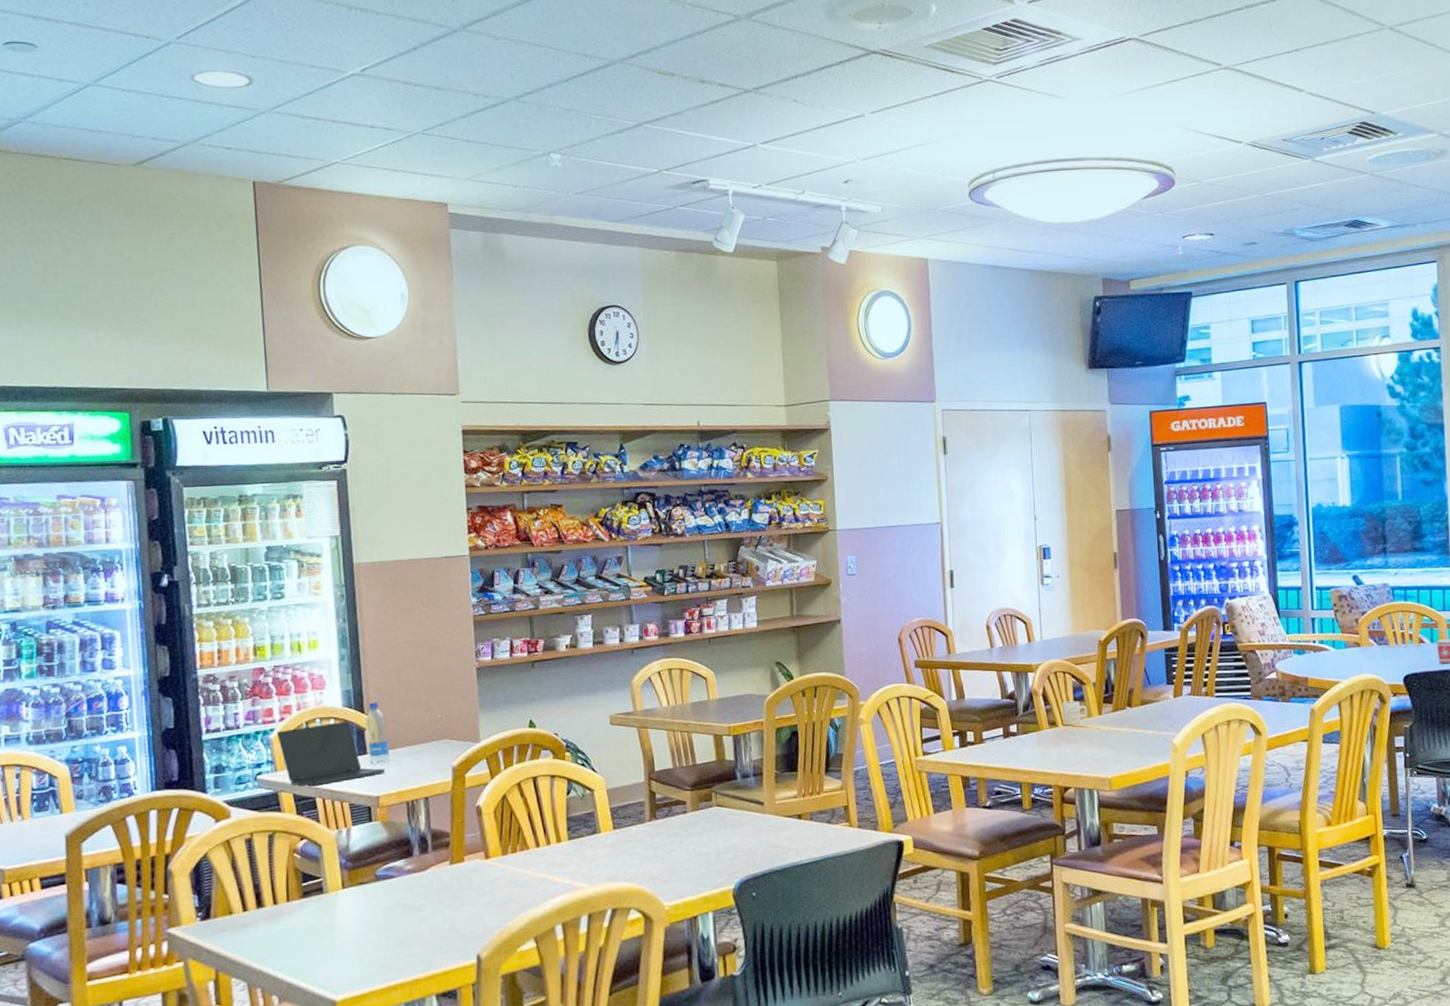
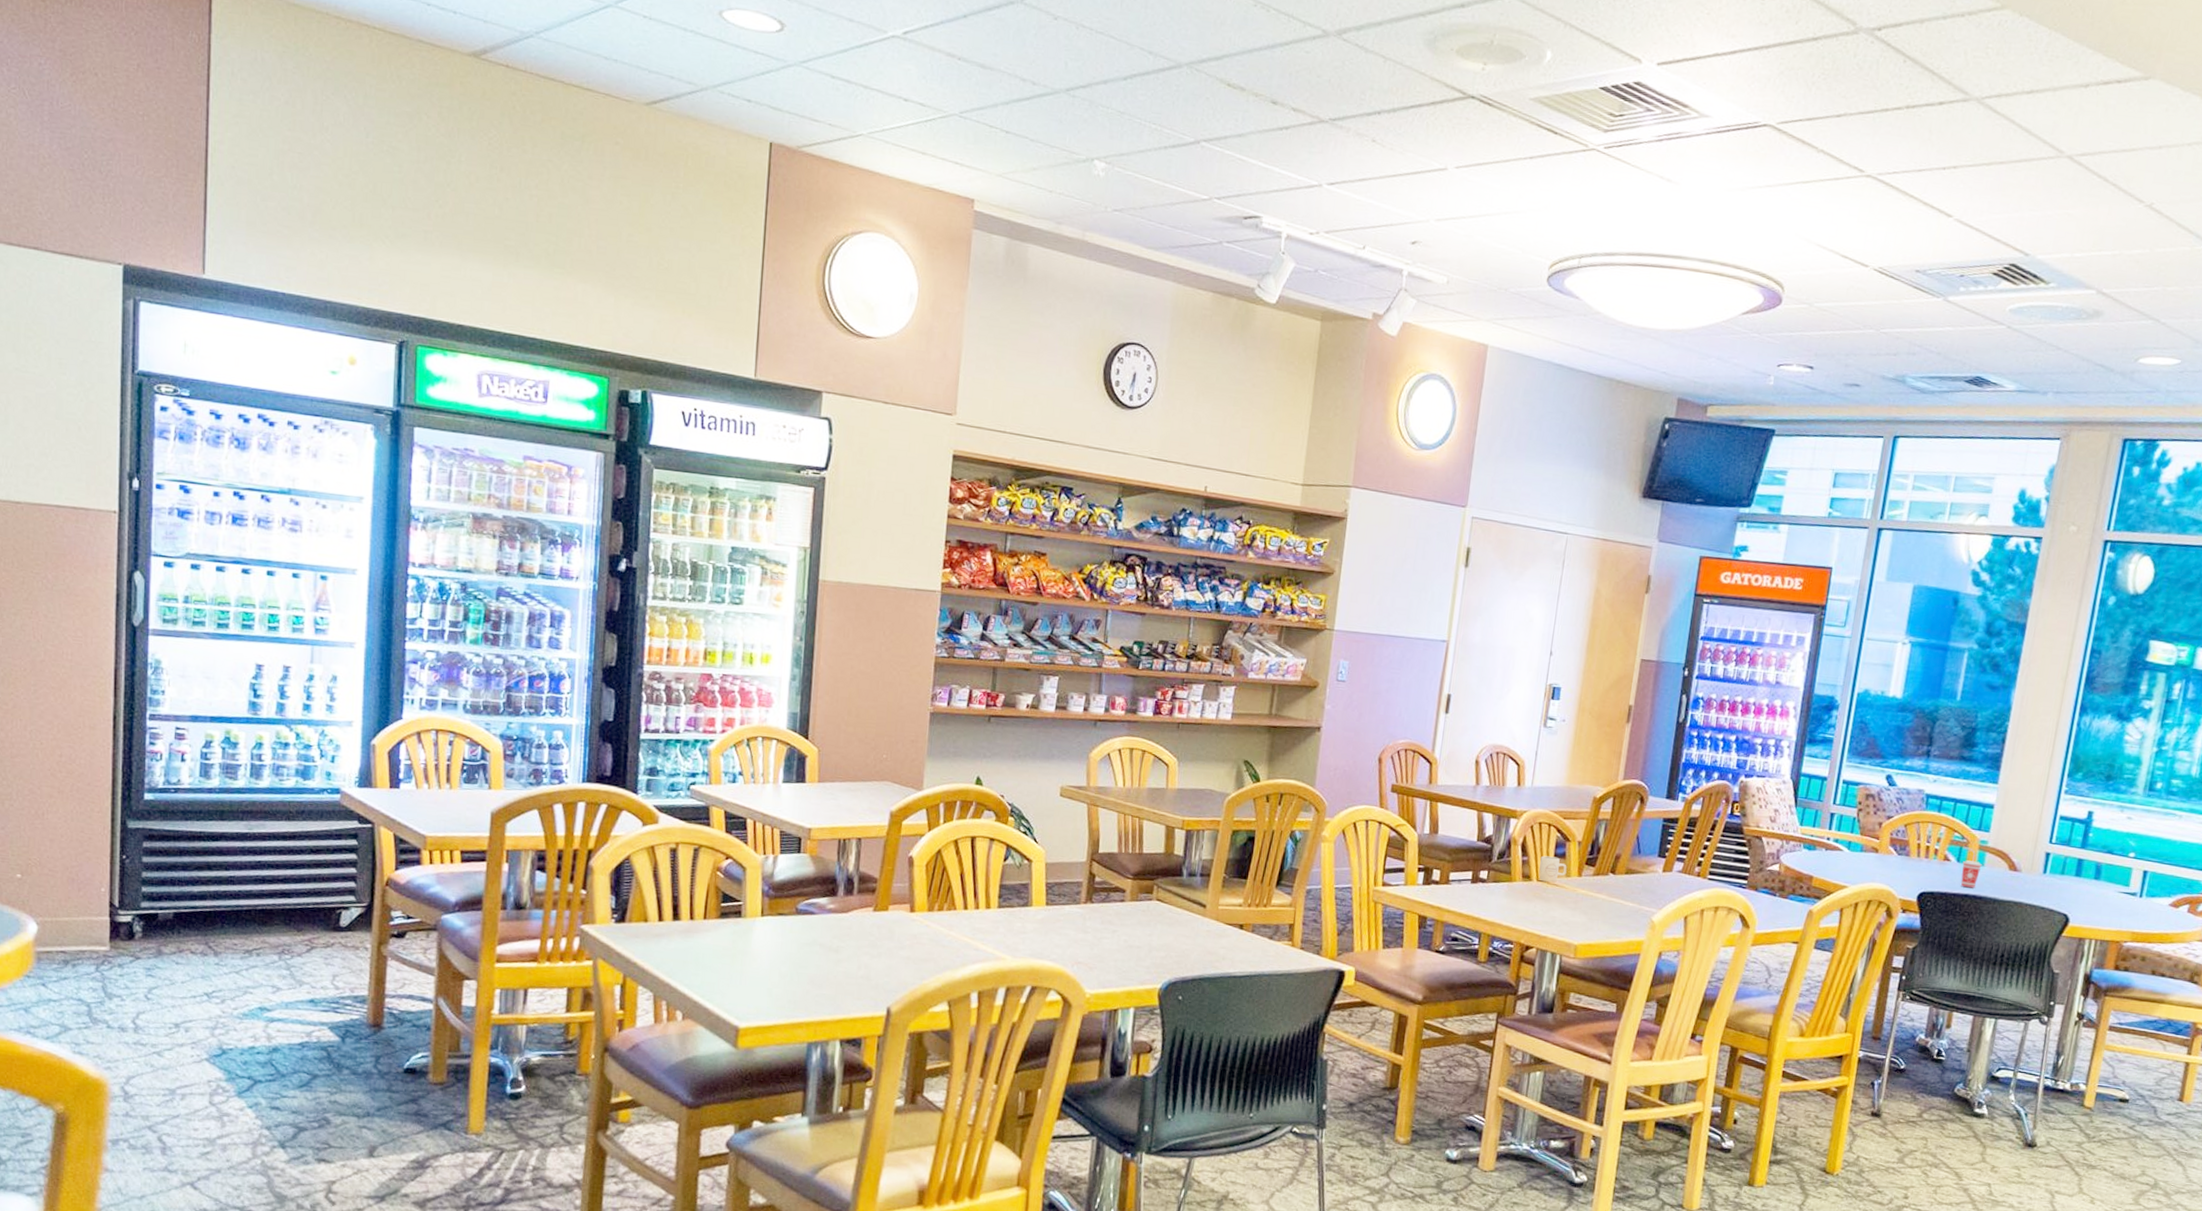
laptop: present [277,721,385,786] -> none [716,743,821,807]
bottle: present [366,702,390,766] -> none [807,729,829,797]

